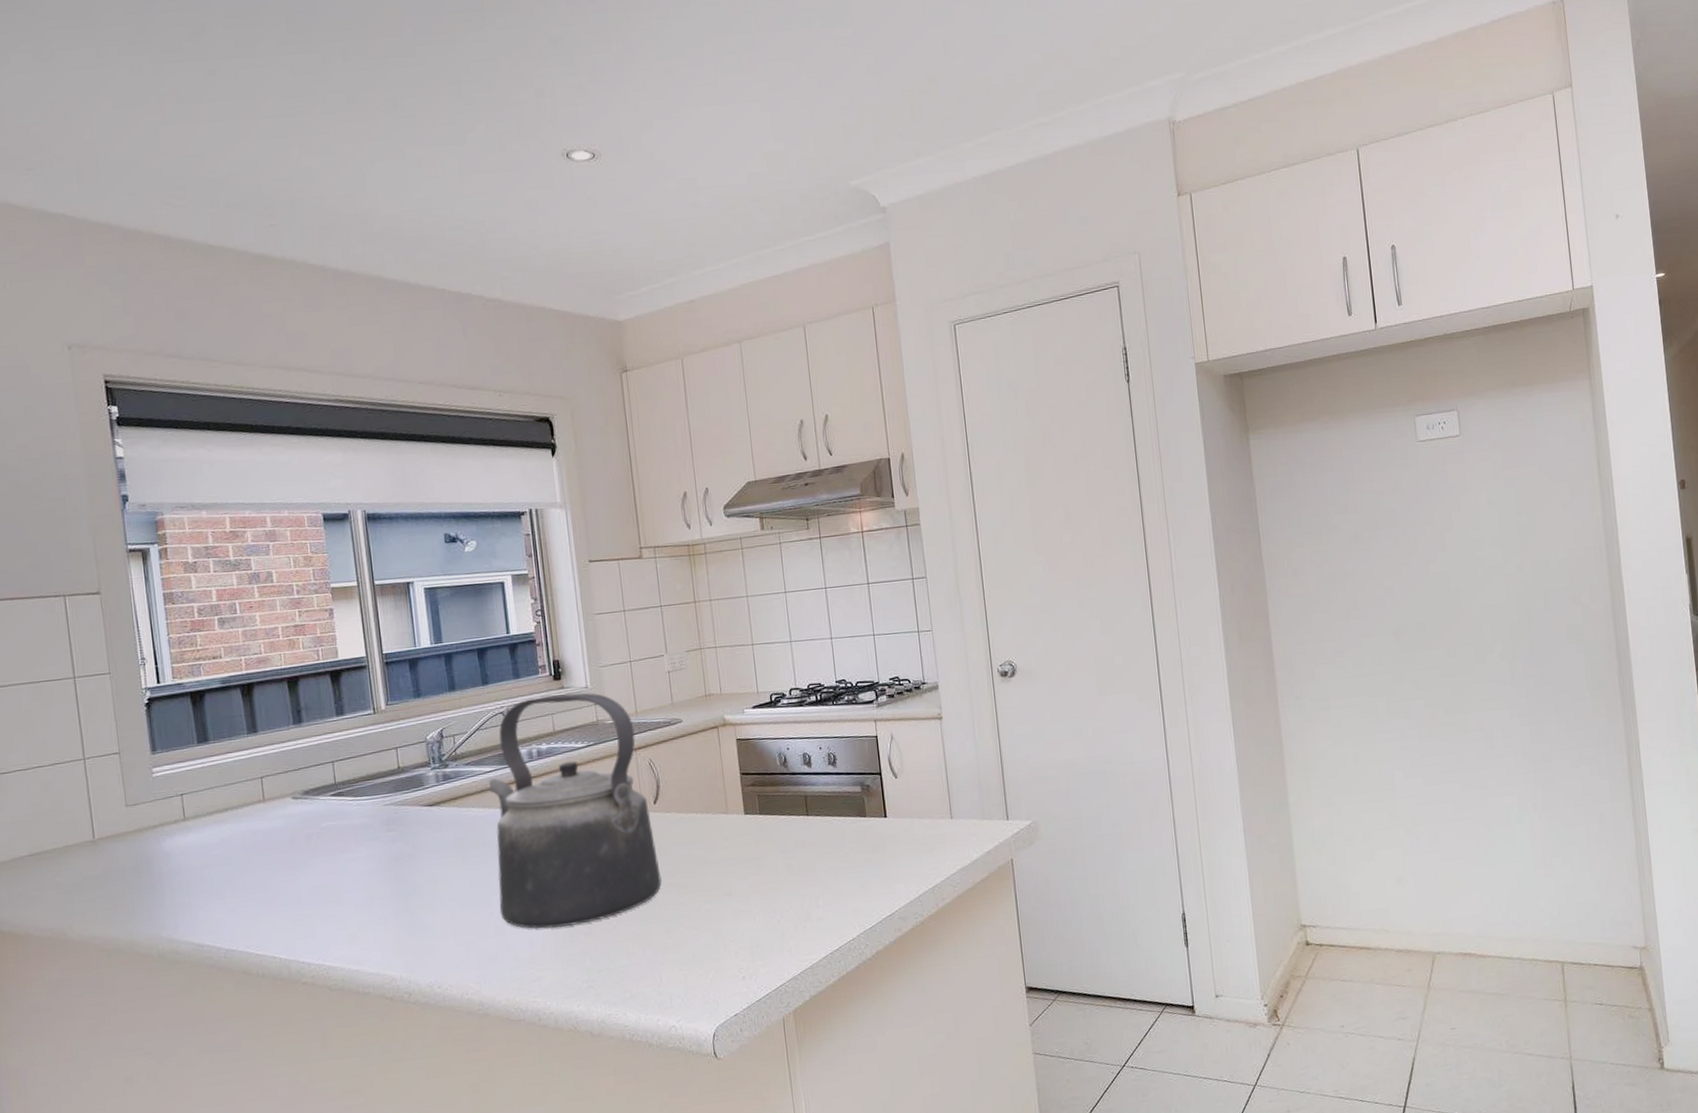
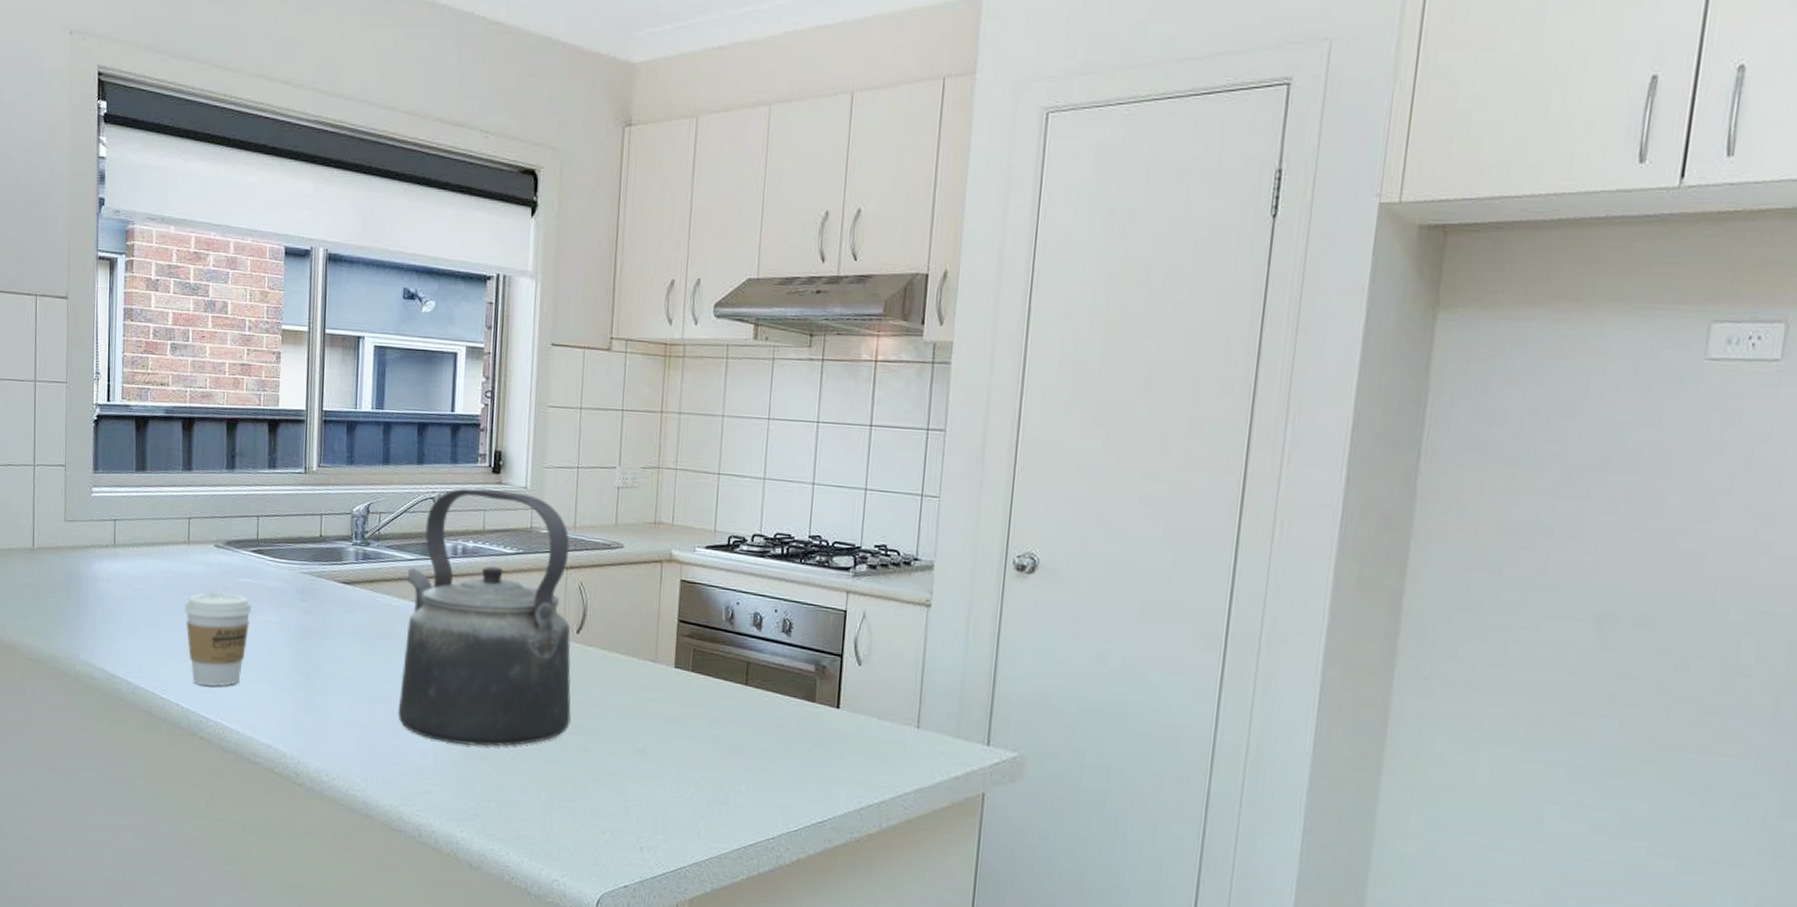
coffee cup: none [268,838,340,933] -> present [184,591,253,687]

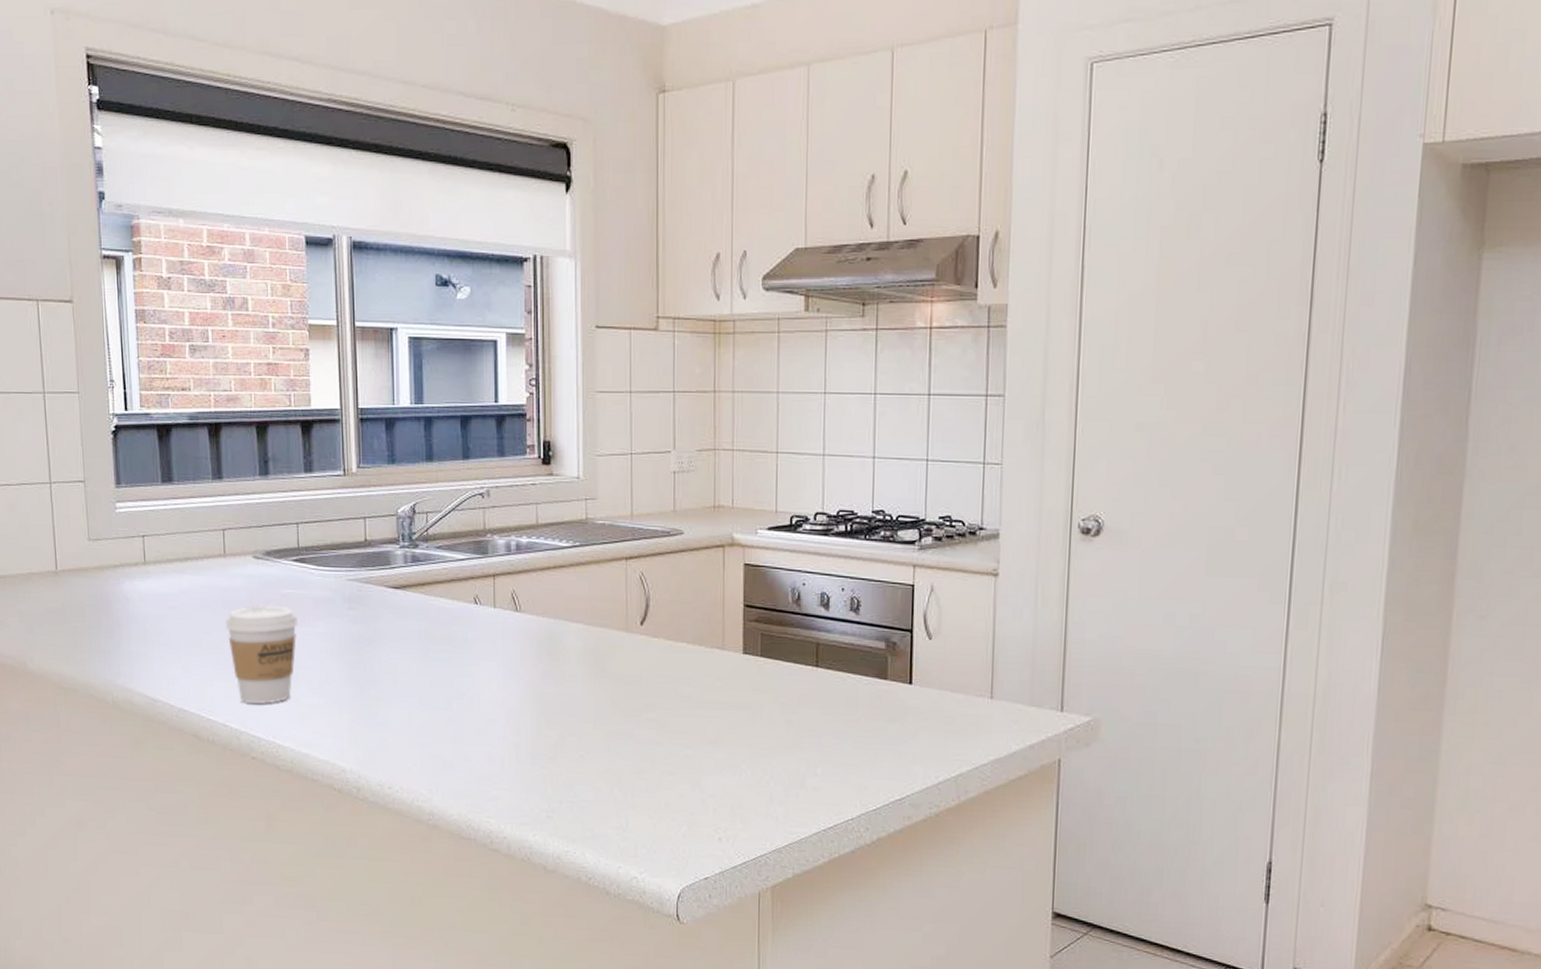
kettle: present [398,488,572,746] -> none [459,480,639,748]

